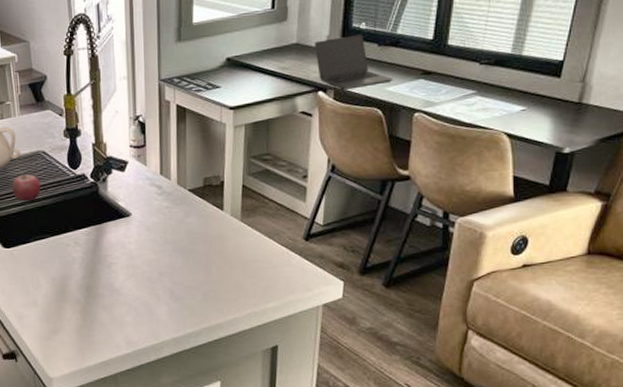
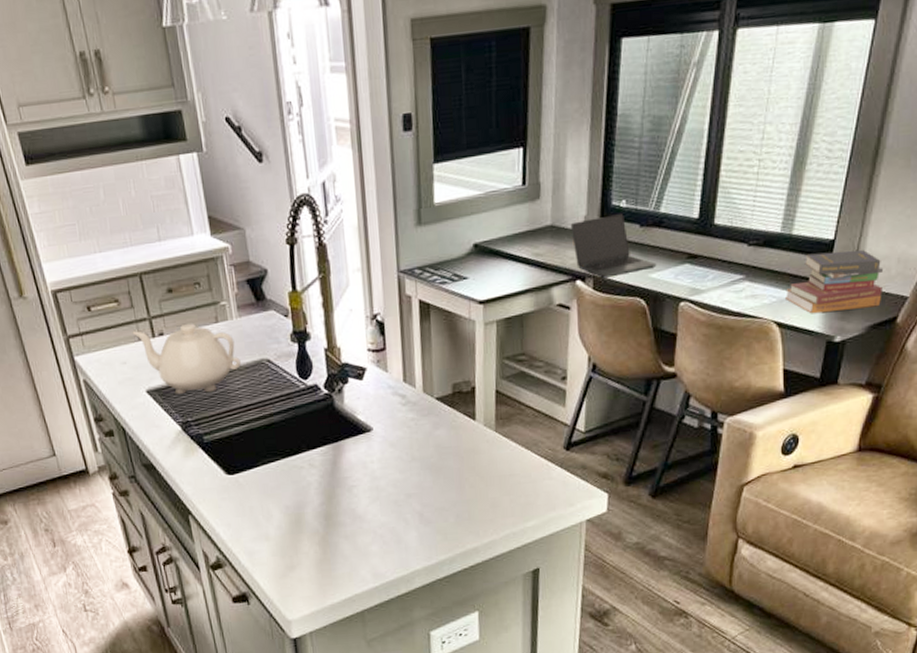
fruit: present [12,171,41,202] -> none [232,384,267,420]
books: none [516,71,611,127] -> present [786,250,883,314]

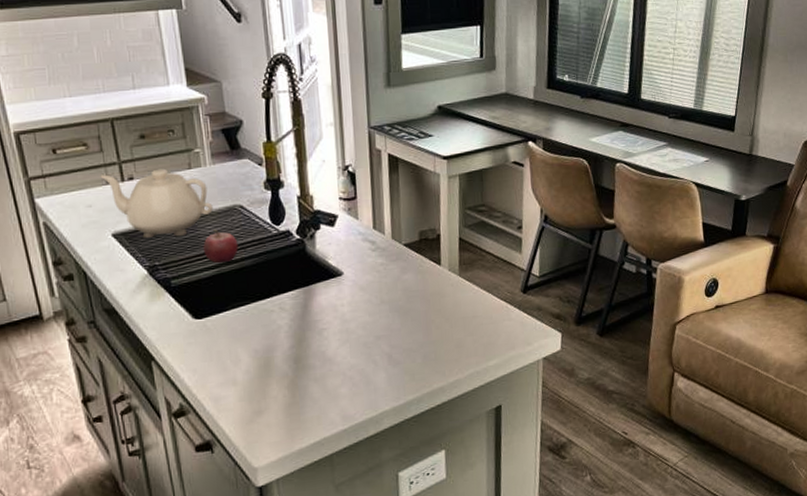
fruit: none [232,384,267,420] -> present [203,229,238,264]
laptop: present [570,214,657,278] -> none [522,86,596,140]
books: present [786,250,883,314] -> none [700,125,775,177]

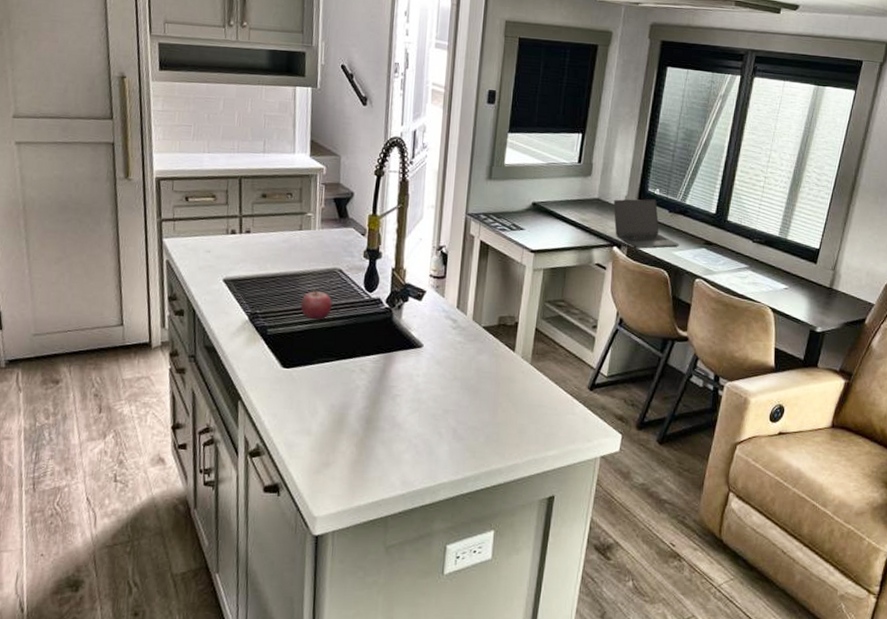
teapot: present [100,168,213,238] -> none [222,225,315,290]
laptop: none [522,86,596,140] -> present [613,199,680,249]

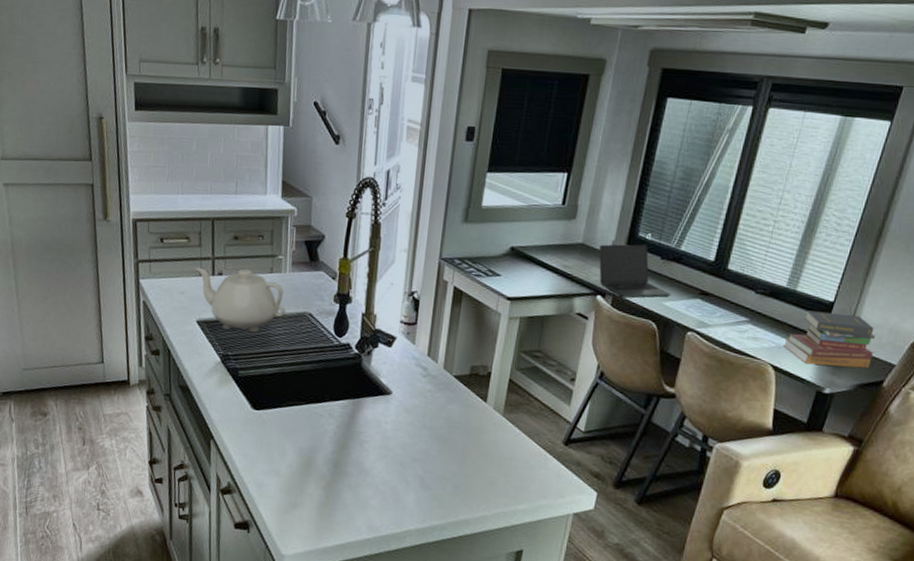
teapot: none [222,225,315,290] -> present [195,267,286,333]
fruit: present [300,287,332,320] -> none [271,331,302,364]
books: none [780,257,855,308] -> present [784,310,875,369]

